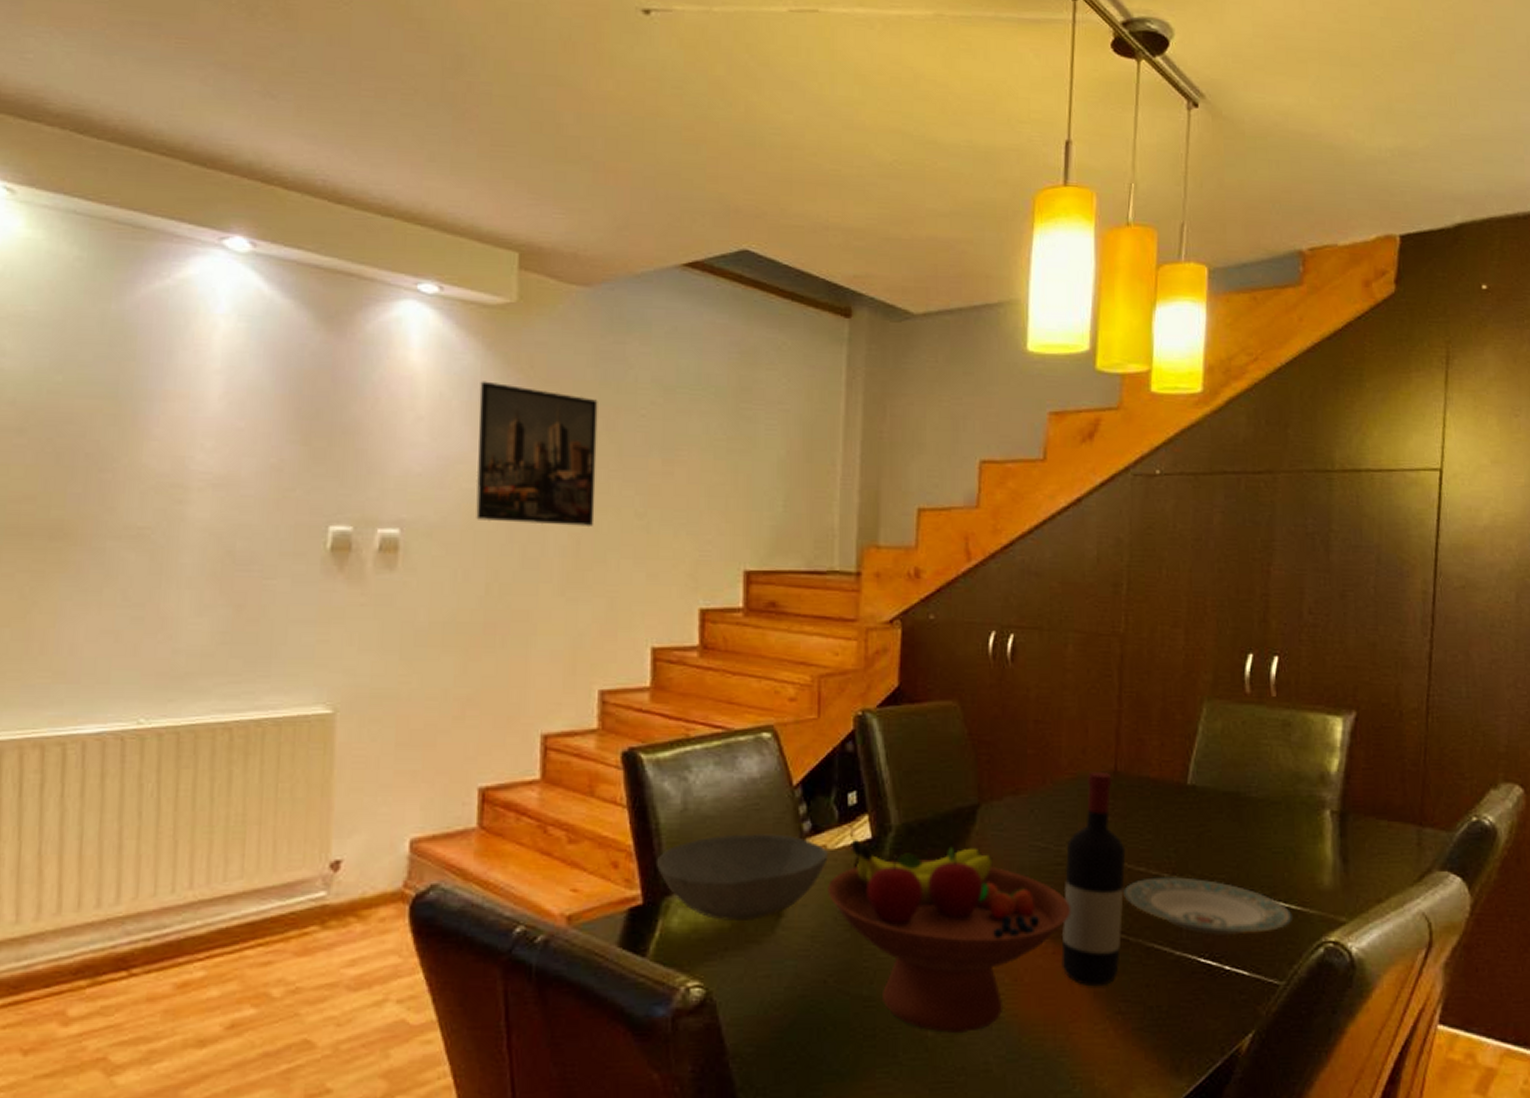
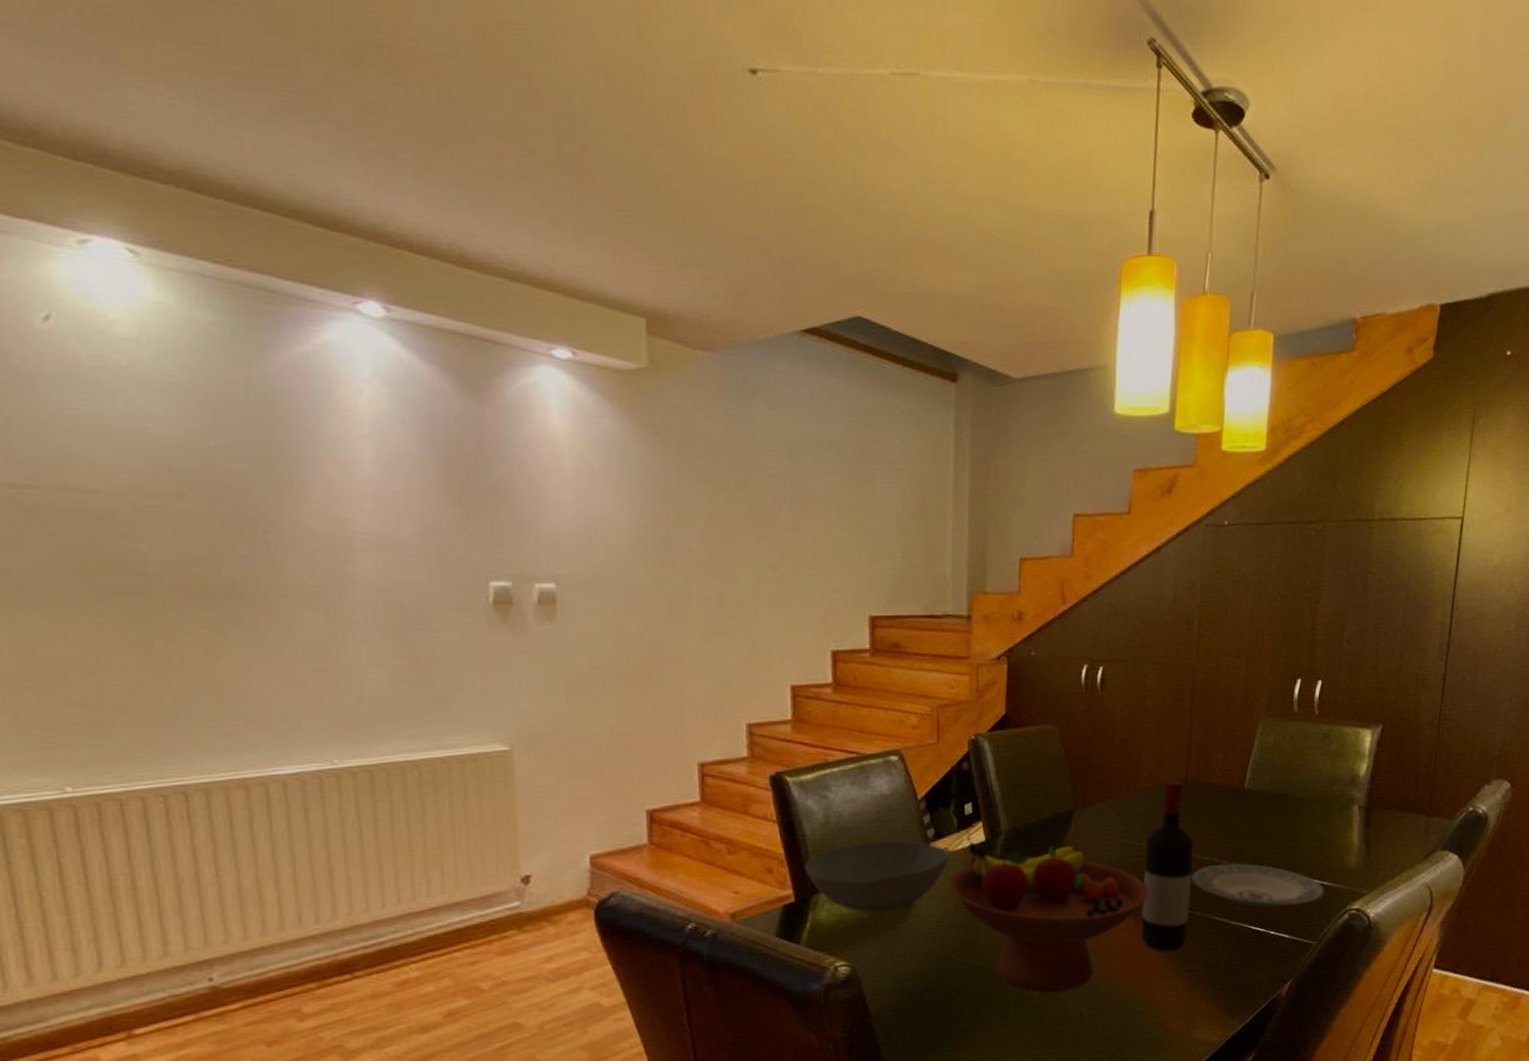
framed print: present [476,381,598,528] -> none [619,444,733,580]

